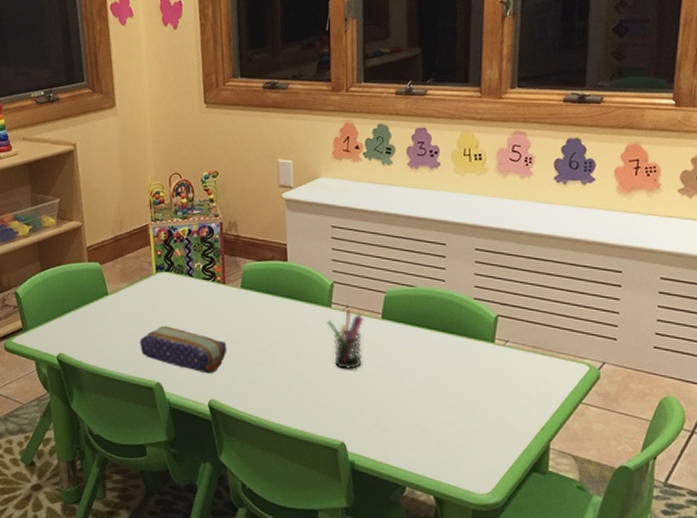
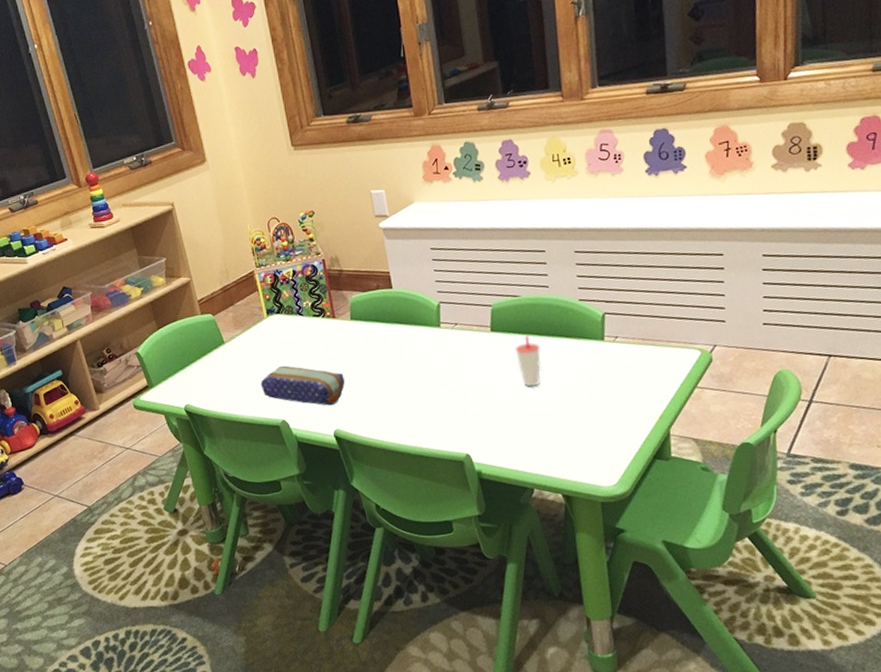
pen holder: present [327,308,364,369] -> none [438,325,477,385]
cup: none [403,327,429,381] -> present [514,335,541,387]

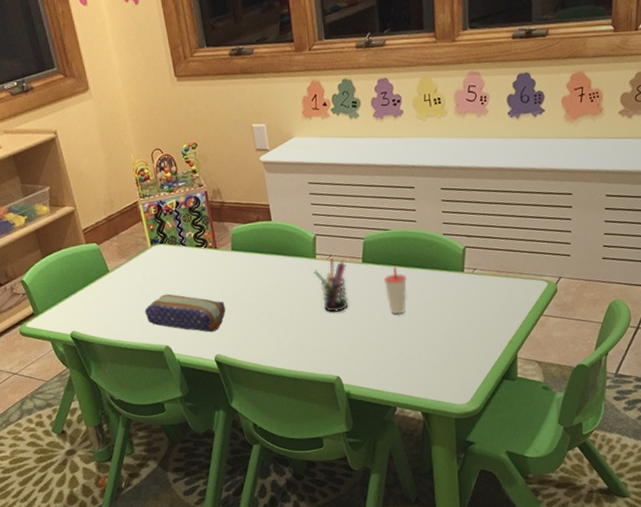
pen holder: none [438,325,477,385] -> present [314,257,349,312]

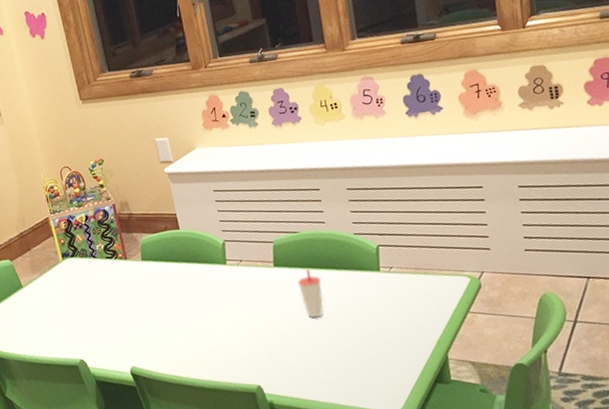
pencil case: present [144,294,225,332] -> none [58,306,139,344]
pen holder: present [314,257,349,312] -> none [225,262,264,319]

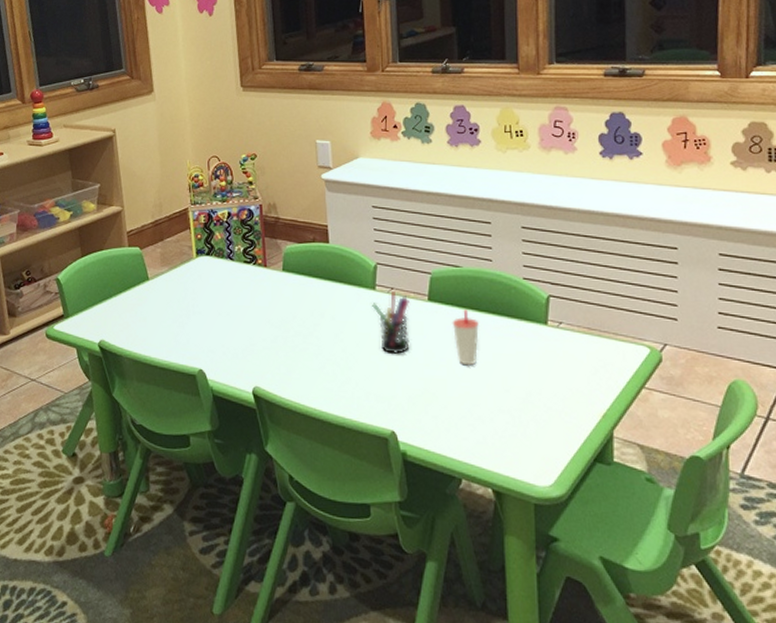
pen holder: none [225,262,264,319] -> present [372,290,410,354]

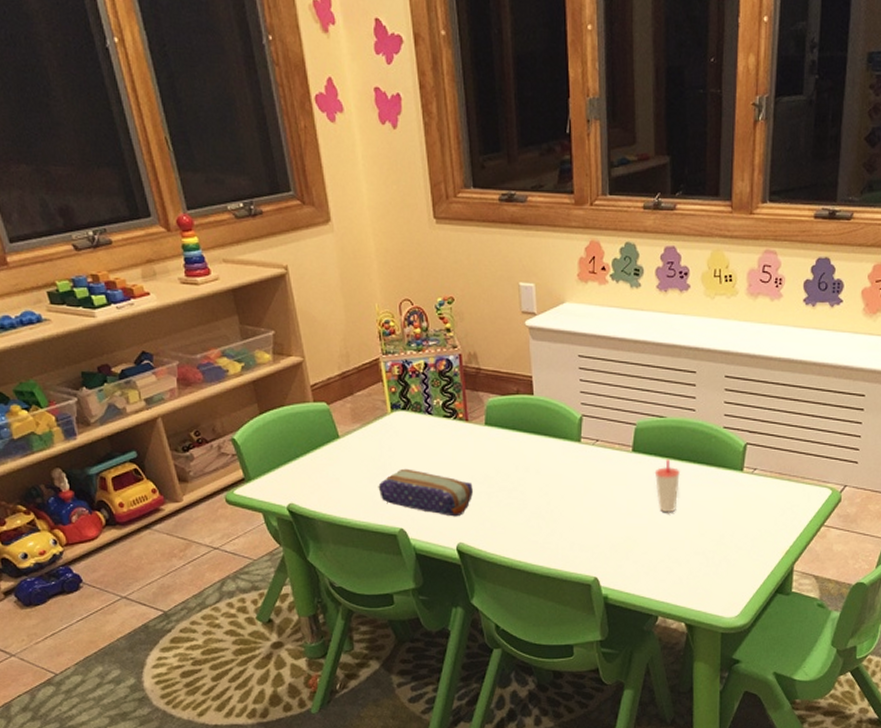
pencil case: none [181,310,269,360] -> present [378,468,473,517]
pen holder: present [372,290,410,354] -> none [577,442,614,504]

